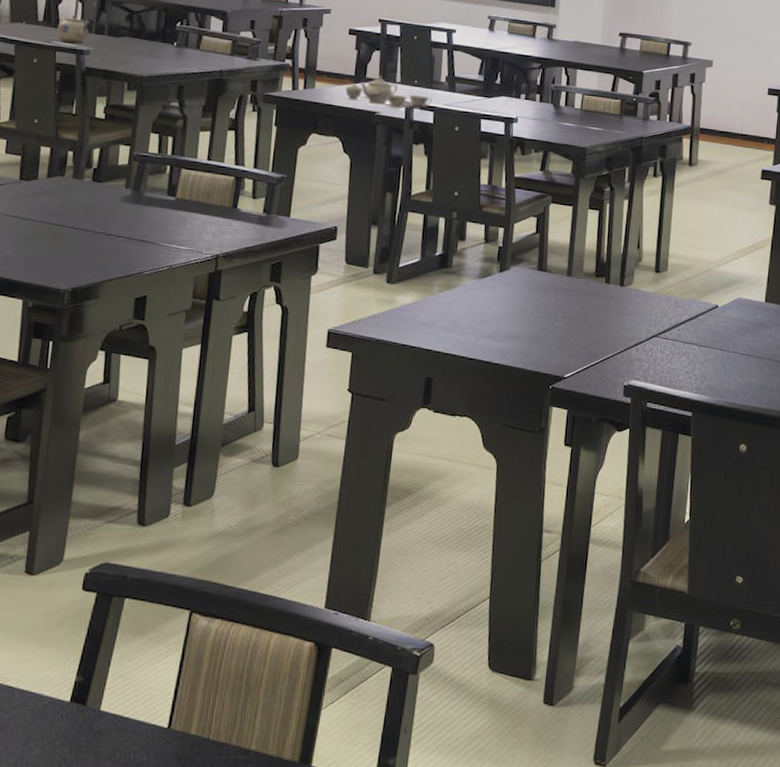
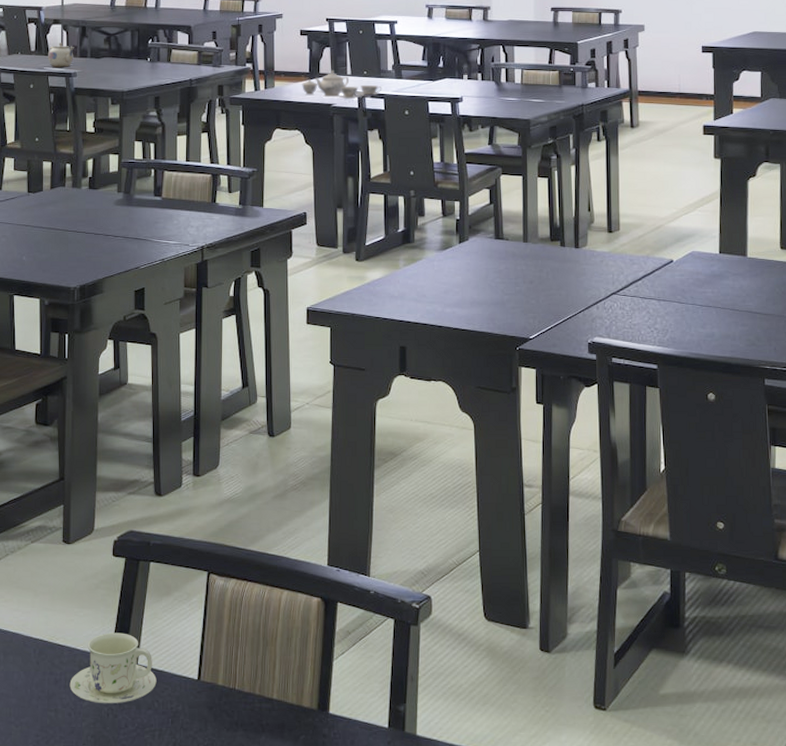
cup and saucer: none [18,674,121,753] -> present [69,632,157,703]

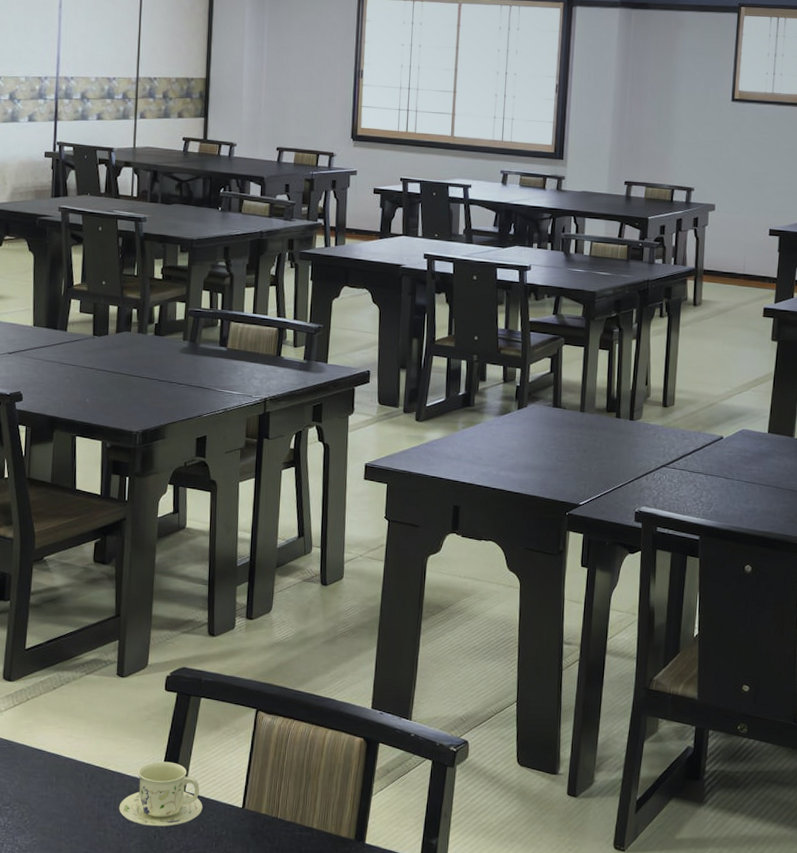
teapot: present [48,43,75,67] -> none [118,186,146,212]
tea set: present [302,71,382,100] -> none [372,231,452,262]

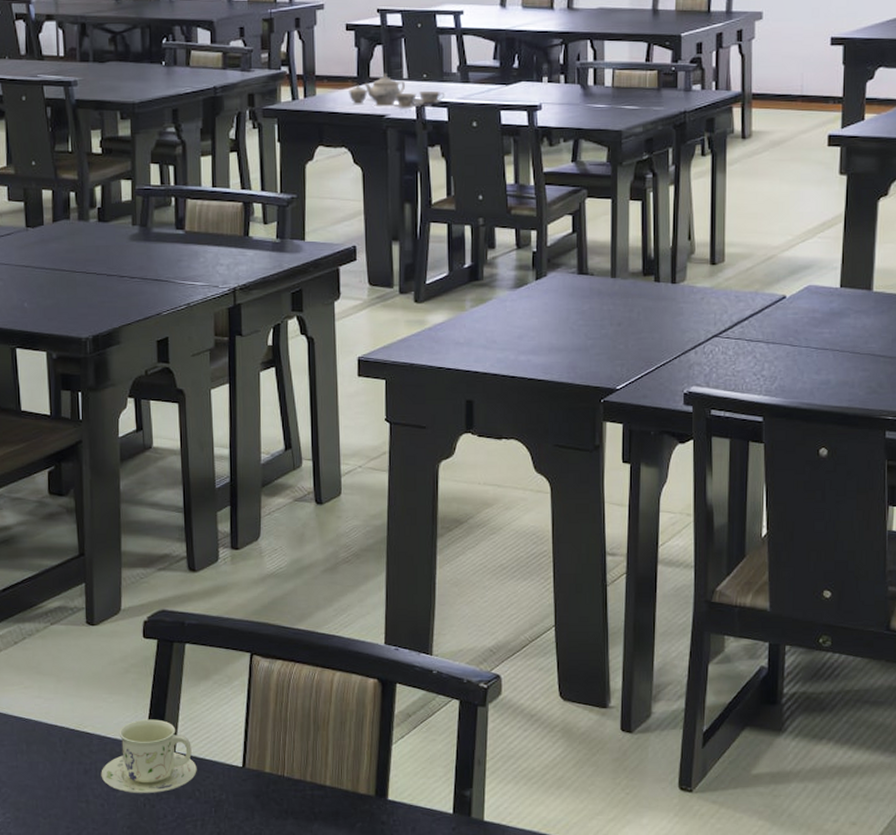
tea set: none [372,231,452,262] -> present [349,74,445,110]

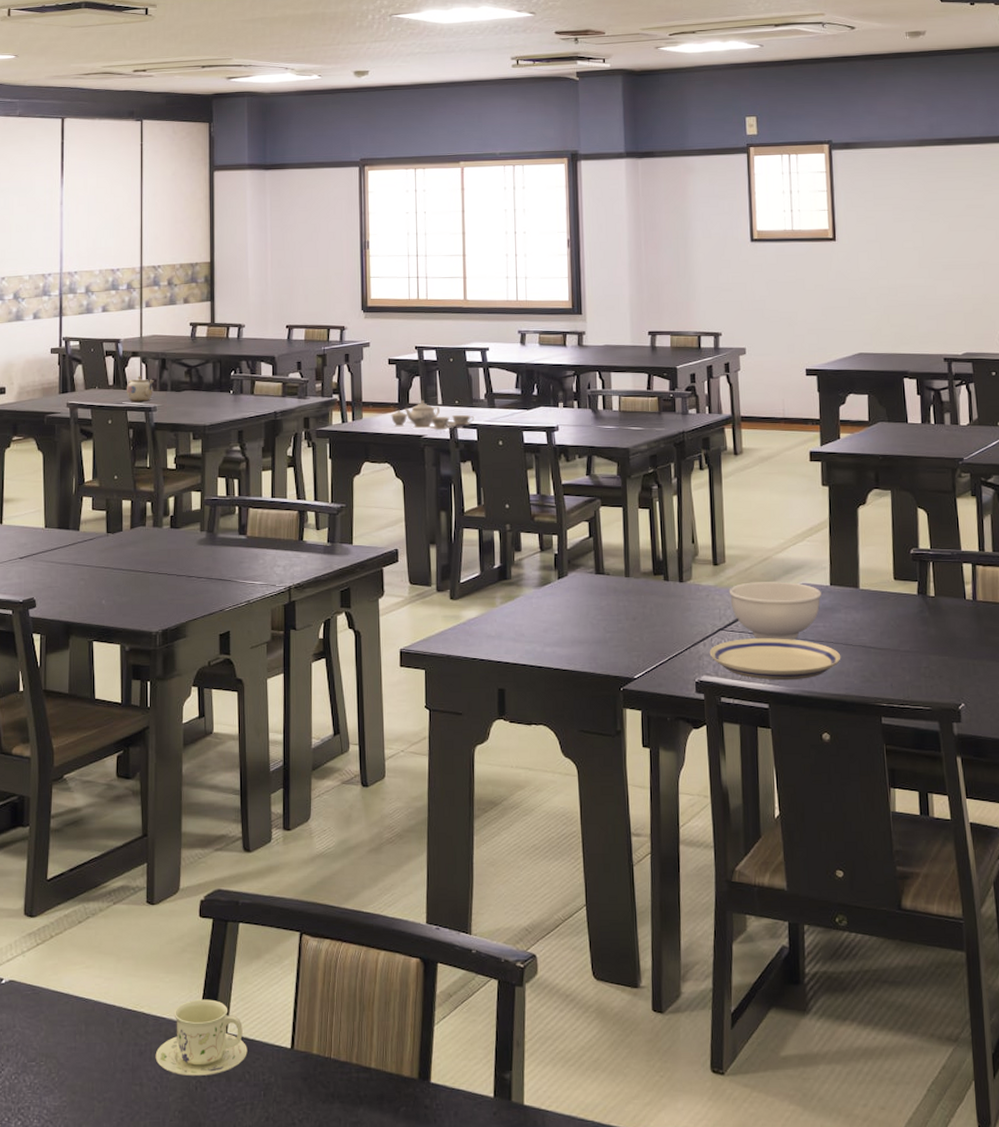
teapot: none [42,44,74,75] -> present [127,376,155,402]
plate: none [701,345,847,392] -> present [709,638,841,681]
soup bowl: none [726,283,830,348] -> present [729,581,821,640]

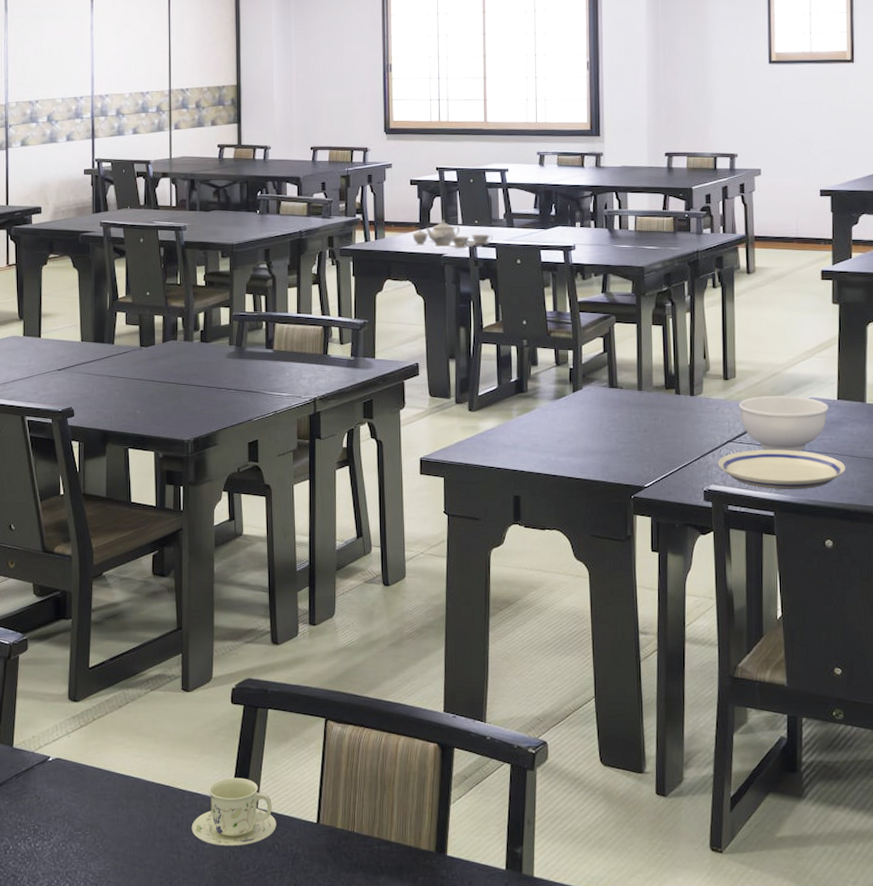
teapot: present [127,376,155,402] -> none [157,196,184,221]

